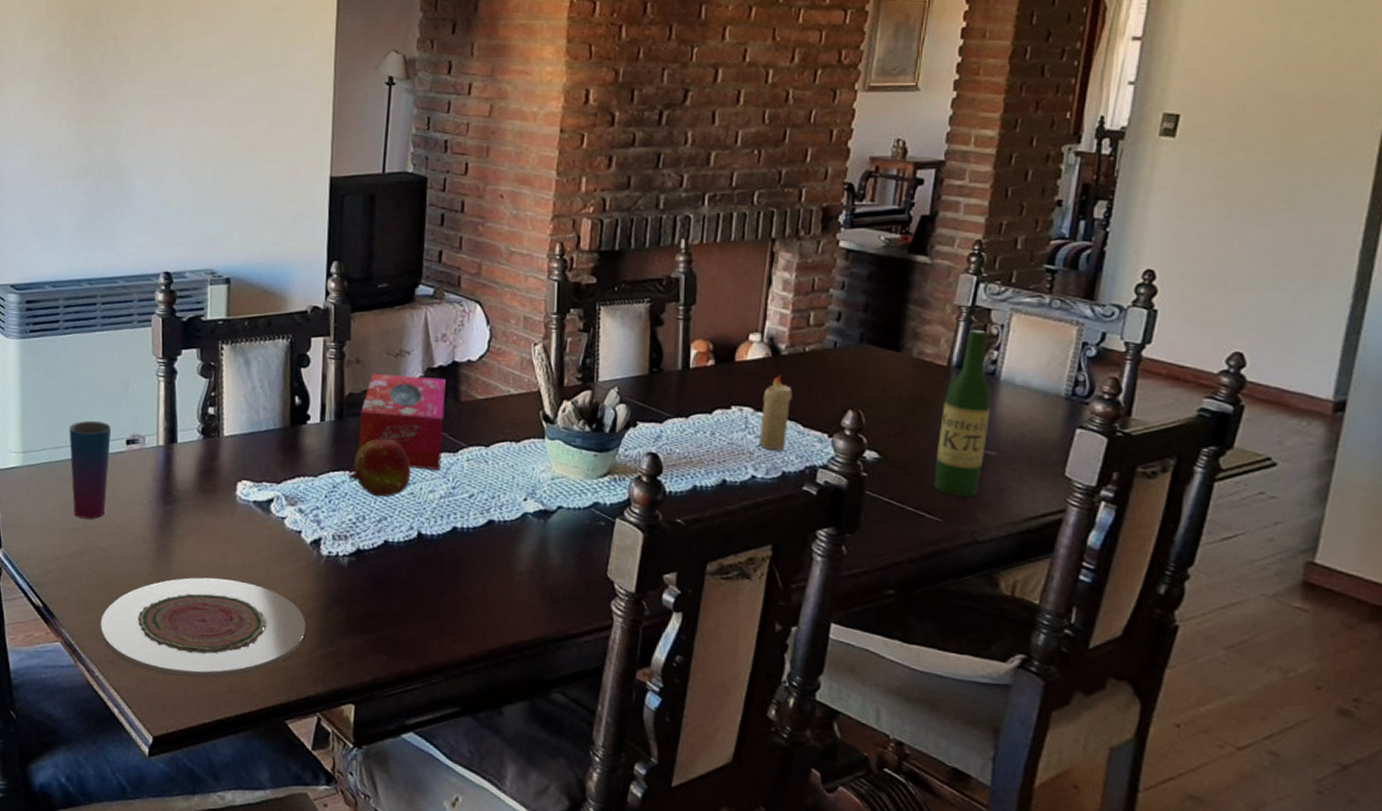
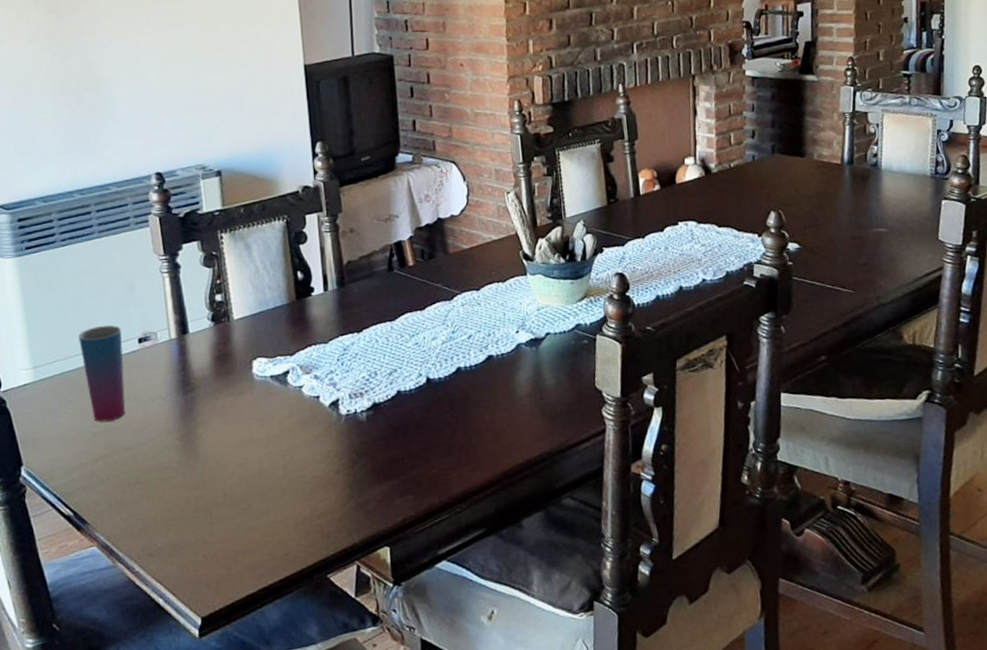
plate: present [100,577,306,679] -> none [134,453,336,557]
fruit: present [346,438,411,497] -> none [354,297,414,352]
tissue box: present [359,373,446,470] -> none [360,235,439,321]
candle: present [758,374,792,451] -> none [702,189,726,255]
wine bottle: present [934,329,991,497] -> none [842,130,878,270]

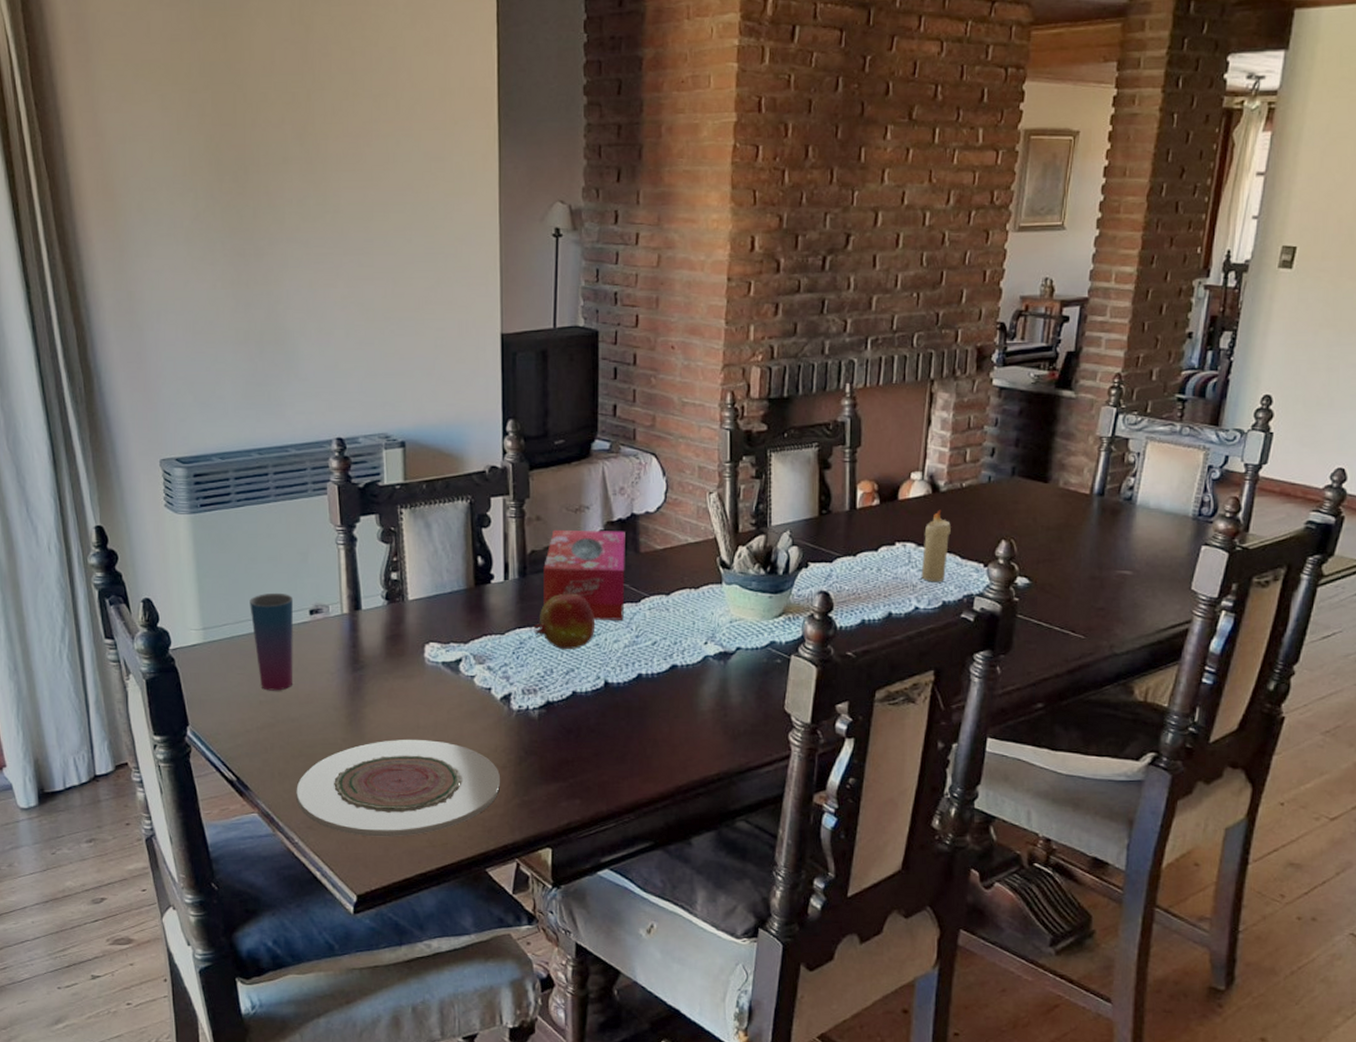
plate: none [134,453,336,557] -> present [296,739,501,837]
fruit: none [354,297,414,352] -> present [532,593,596,650]
tissue box: none [360,235,439,321] -> present [544,529,625,620]
candle: none [702,189,726,255] -> present [921,509,951,582]

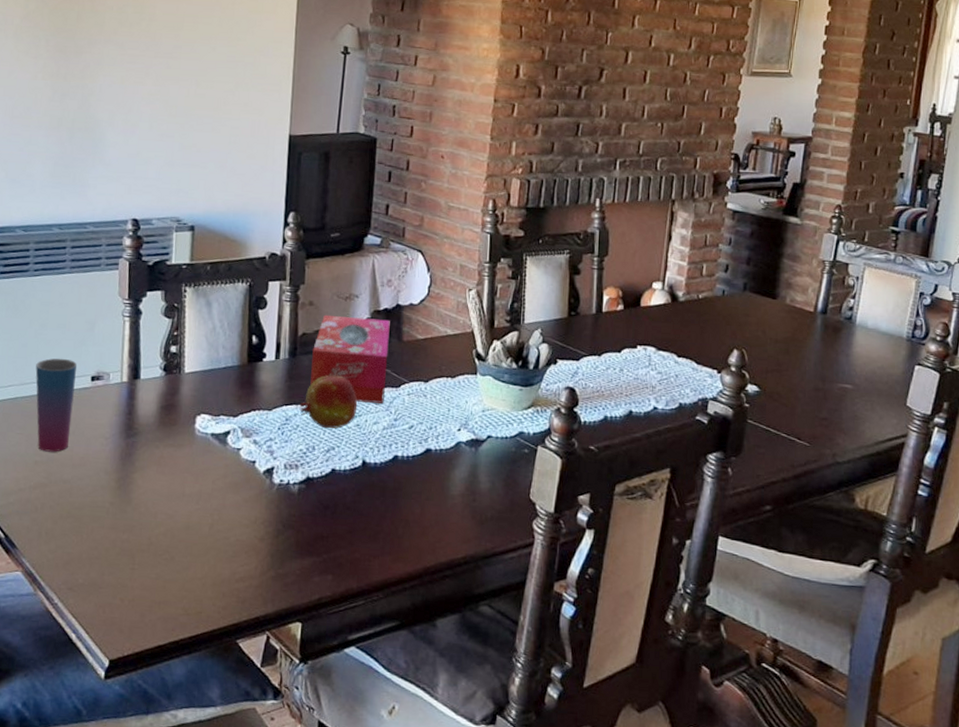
plate: present [296,739,501,837] -> none [60,506,258,603]
candle: present [921,509,951,582] -> none [660,318,688,385]

